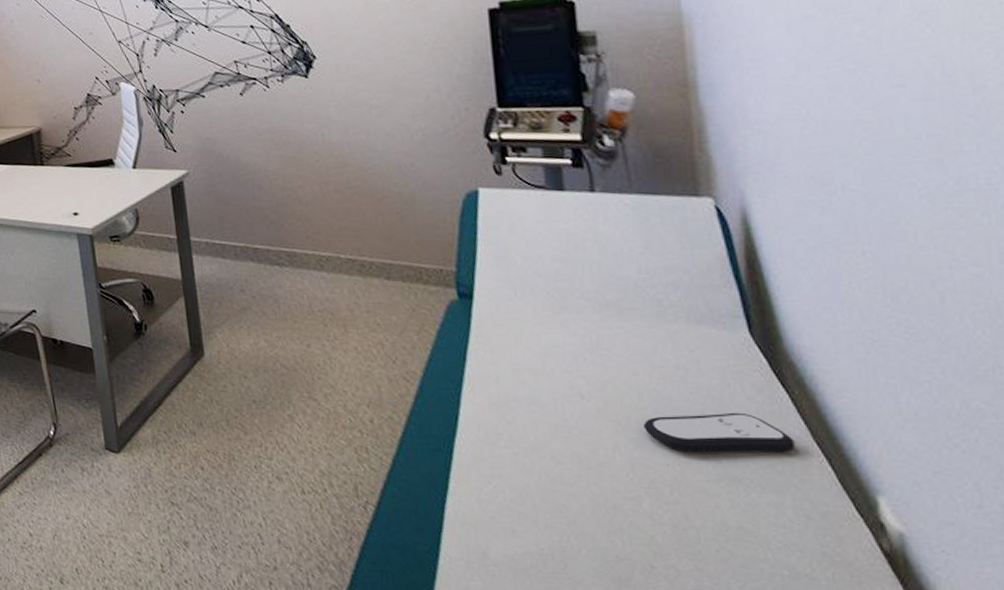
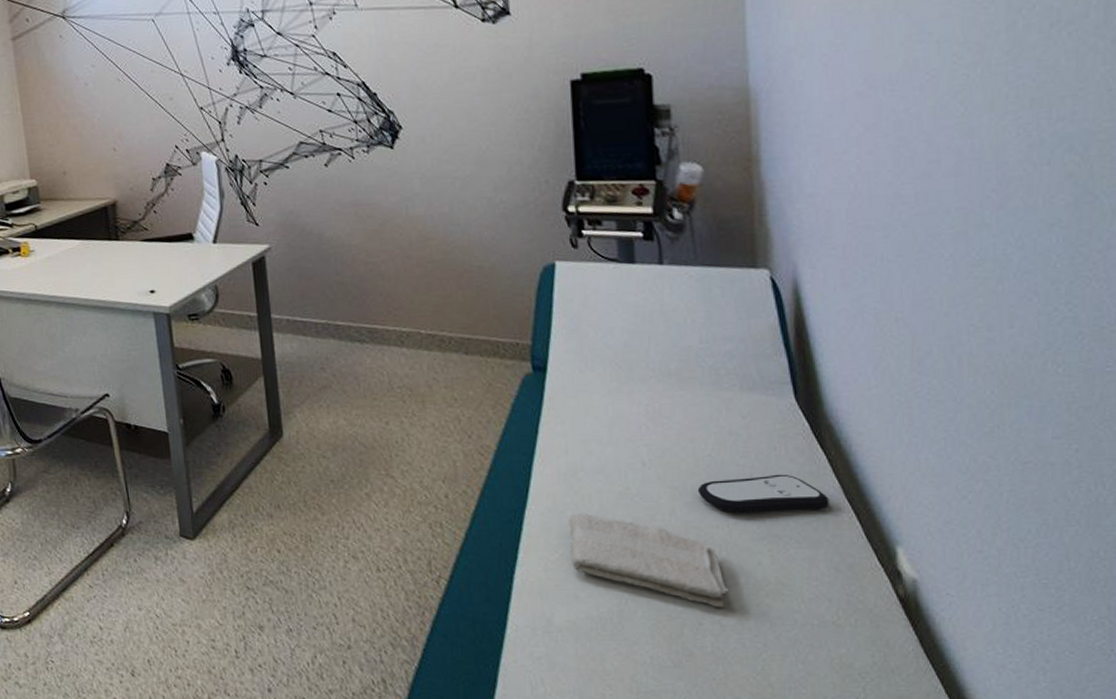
washcloth: none [502,444,684,552] -> present [568,513,730,608]

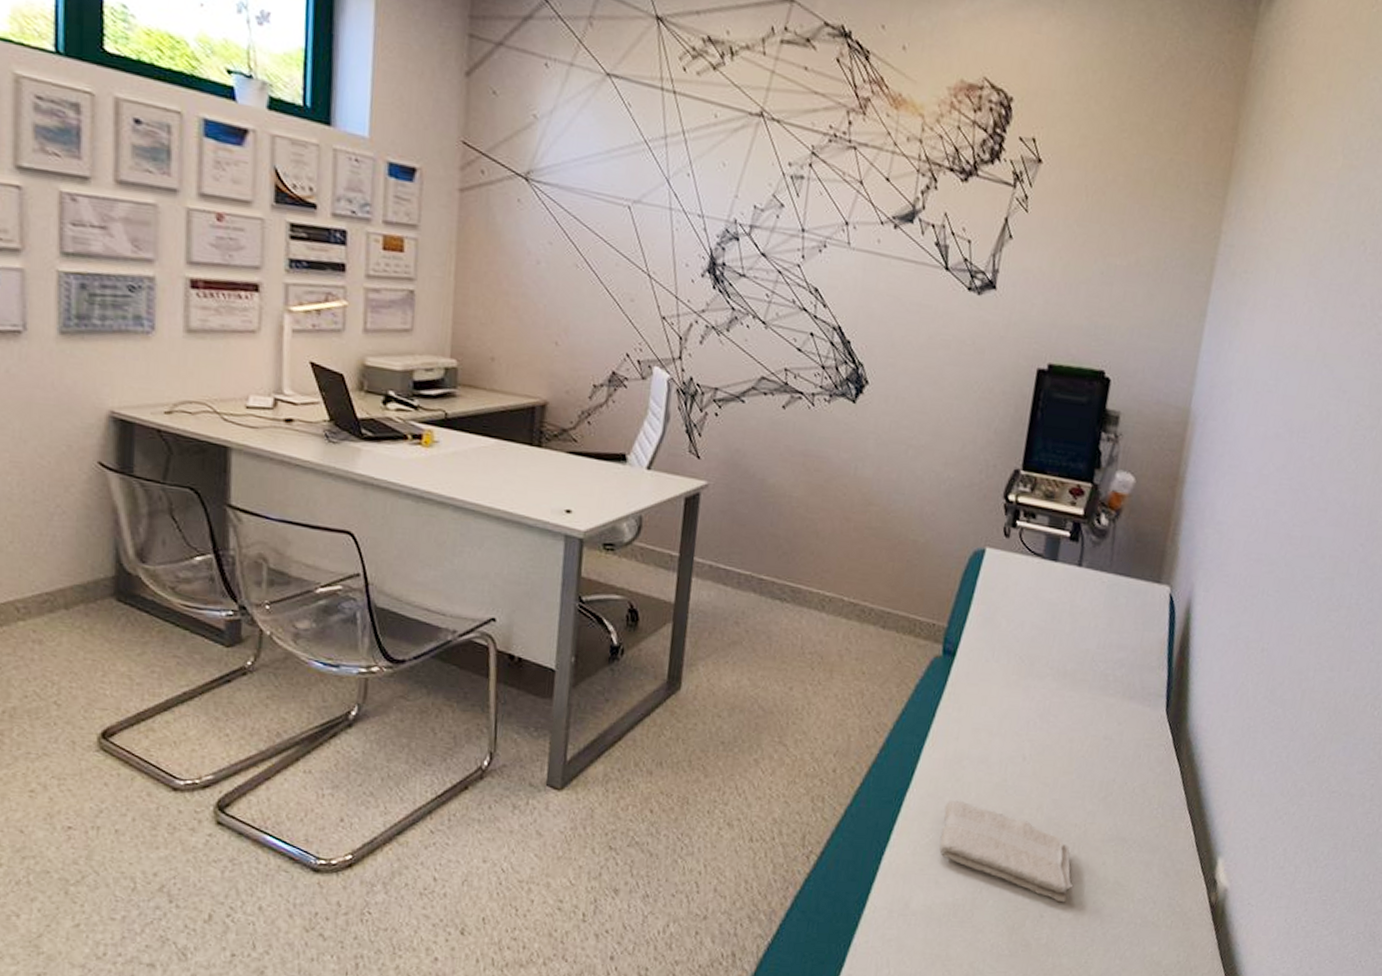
remote control: present [697,474,829,514] -> none [1065,780,1174,818]

